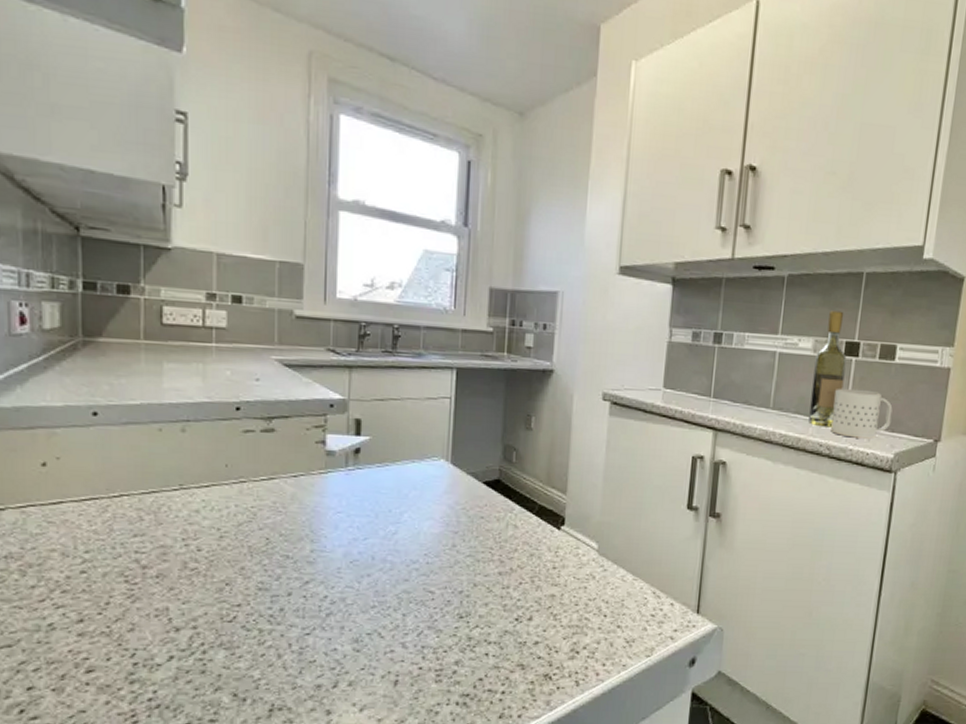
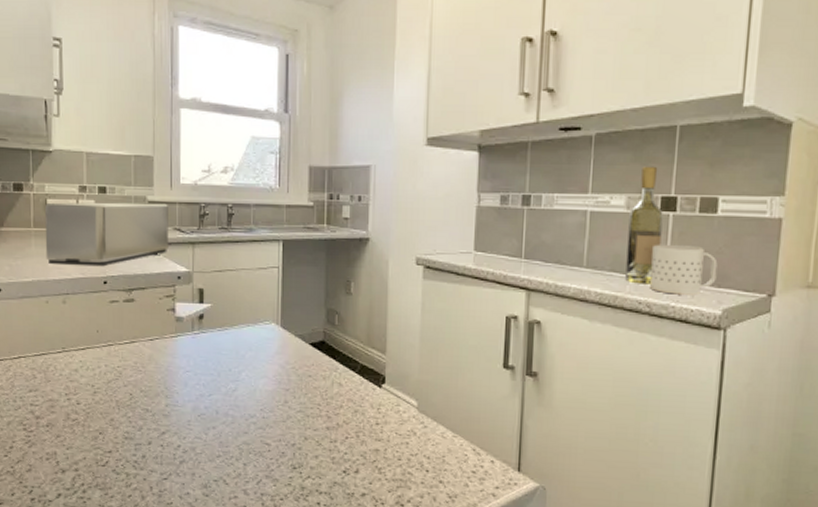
toaster: none [159,310,321,390] -> present [44,202,169,267]

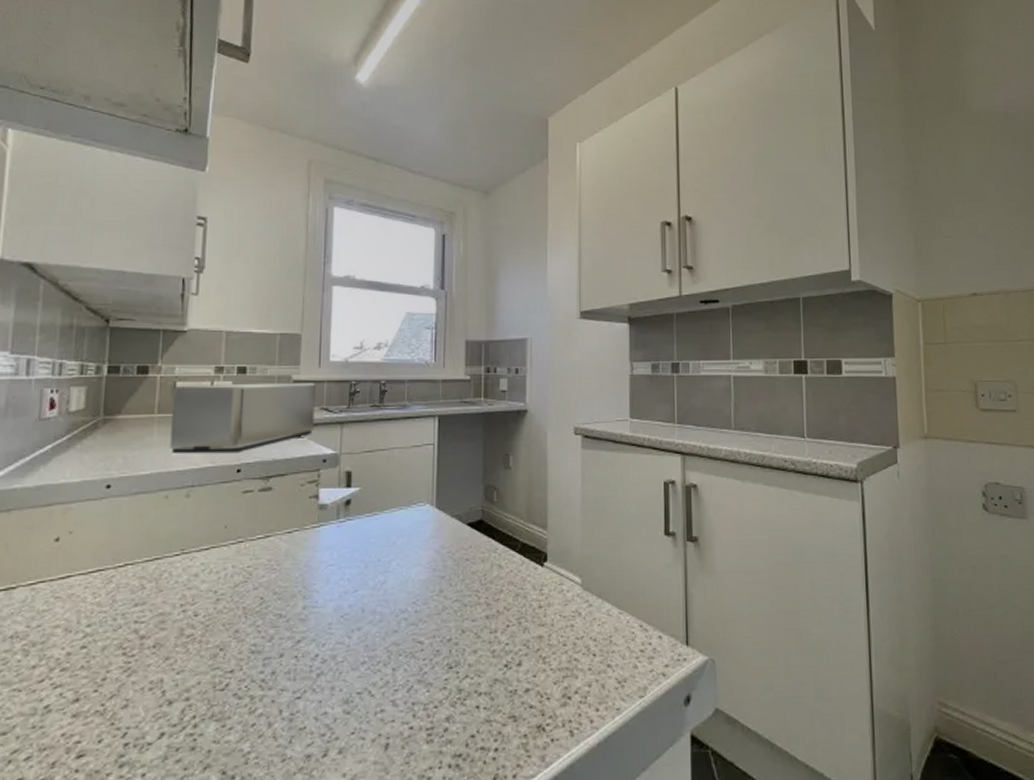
bottle: present [625,166,663,285] -> none [768,333,798,443]
mug: present [650,244,718,295] -> none [790,404,849,451]

